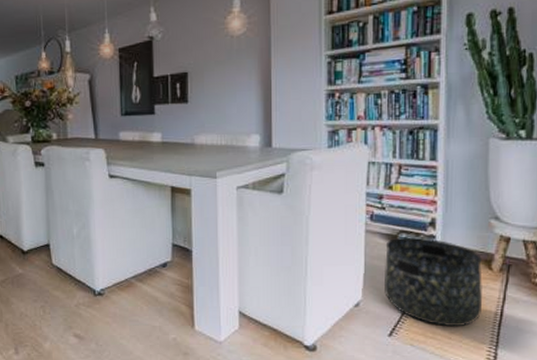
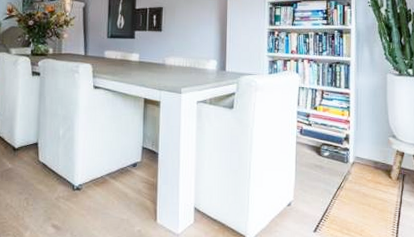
basket: present [383,237,483,327] -> none [310,149,385,225]

